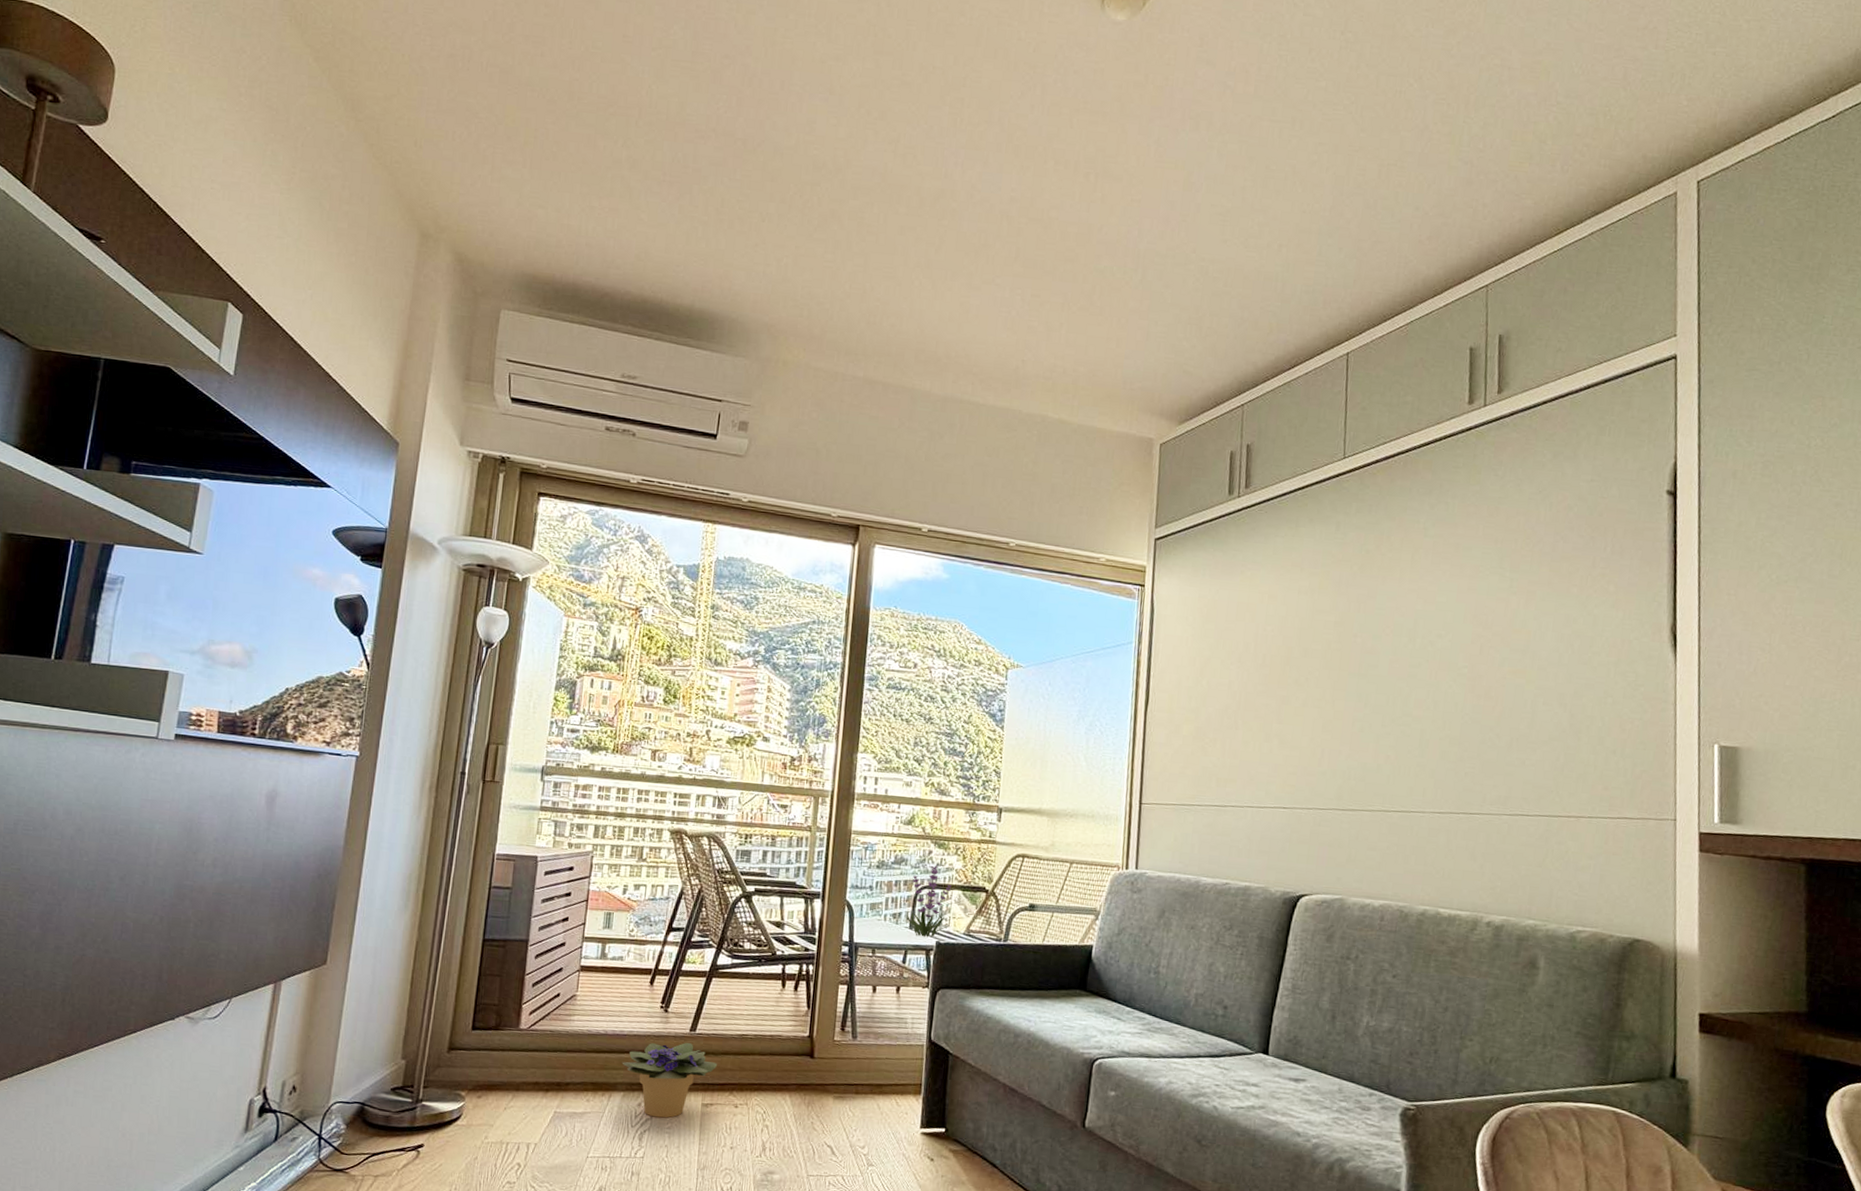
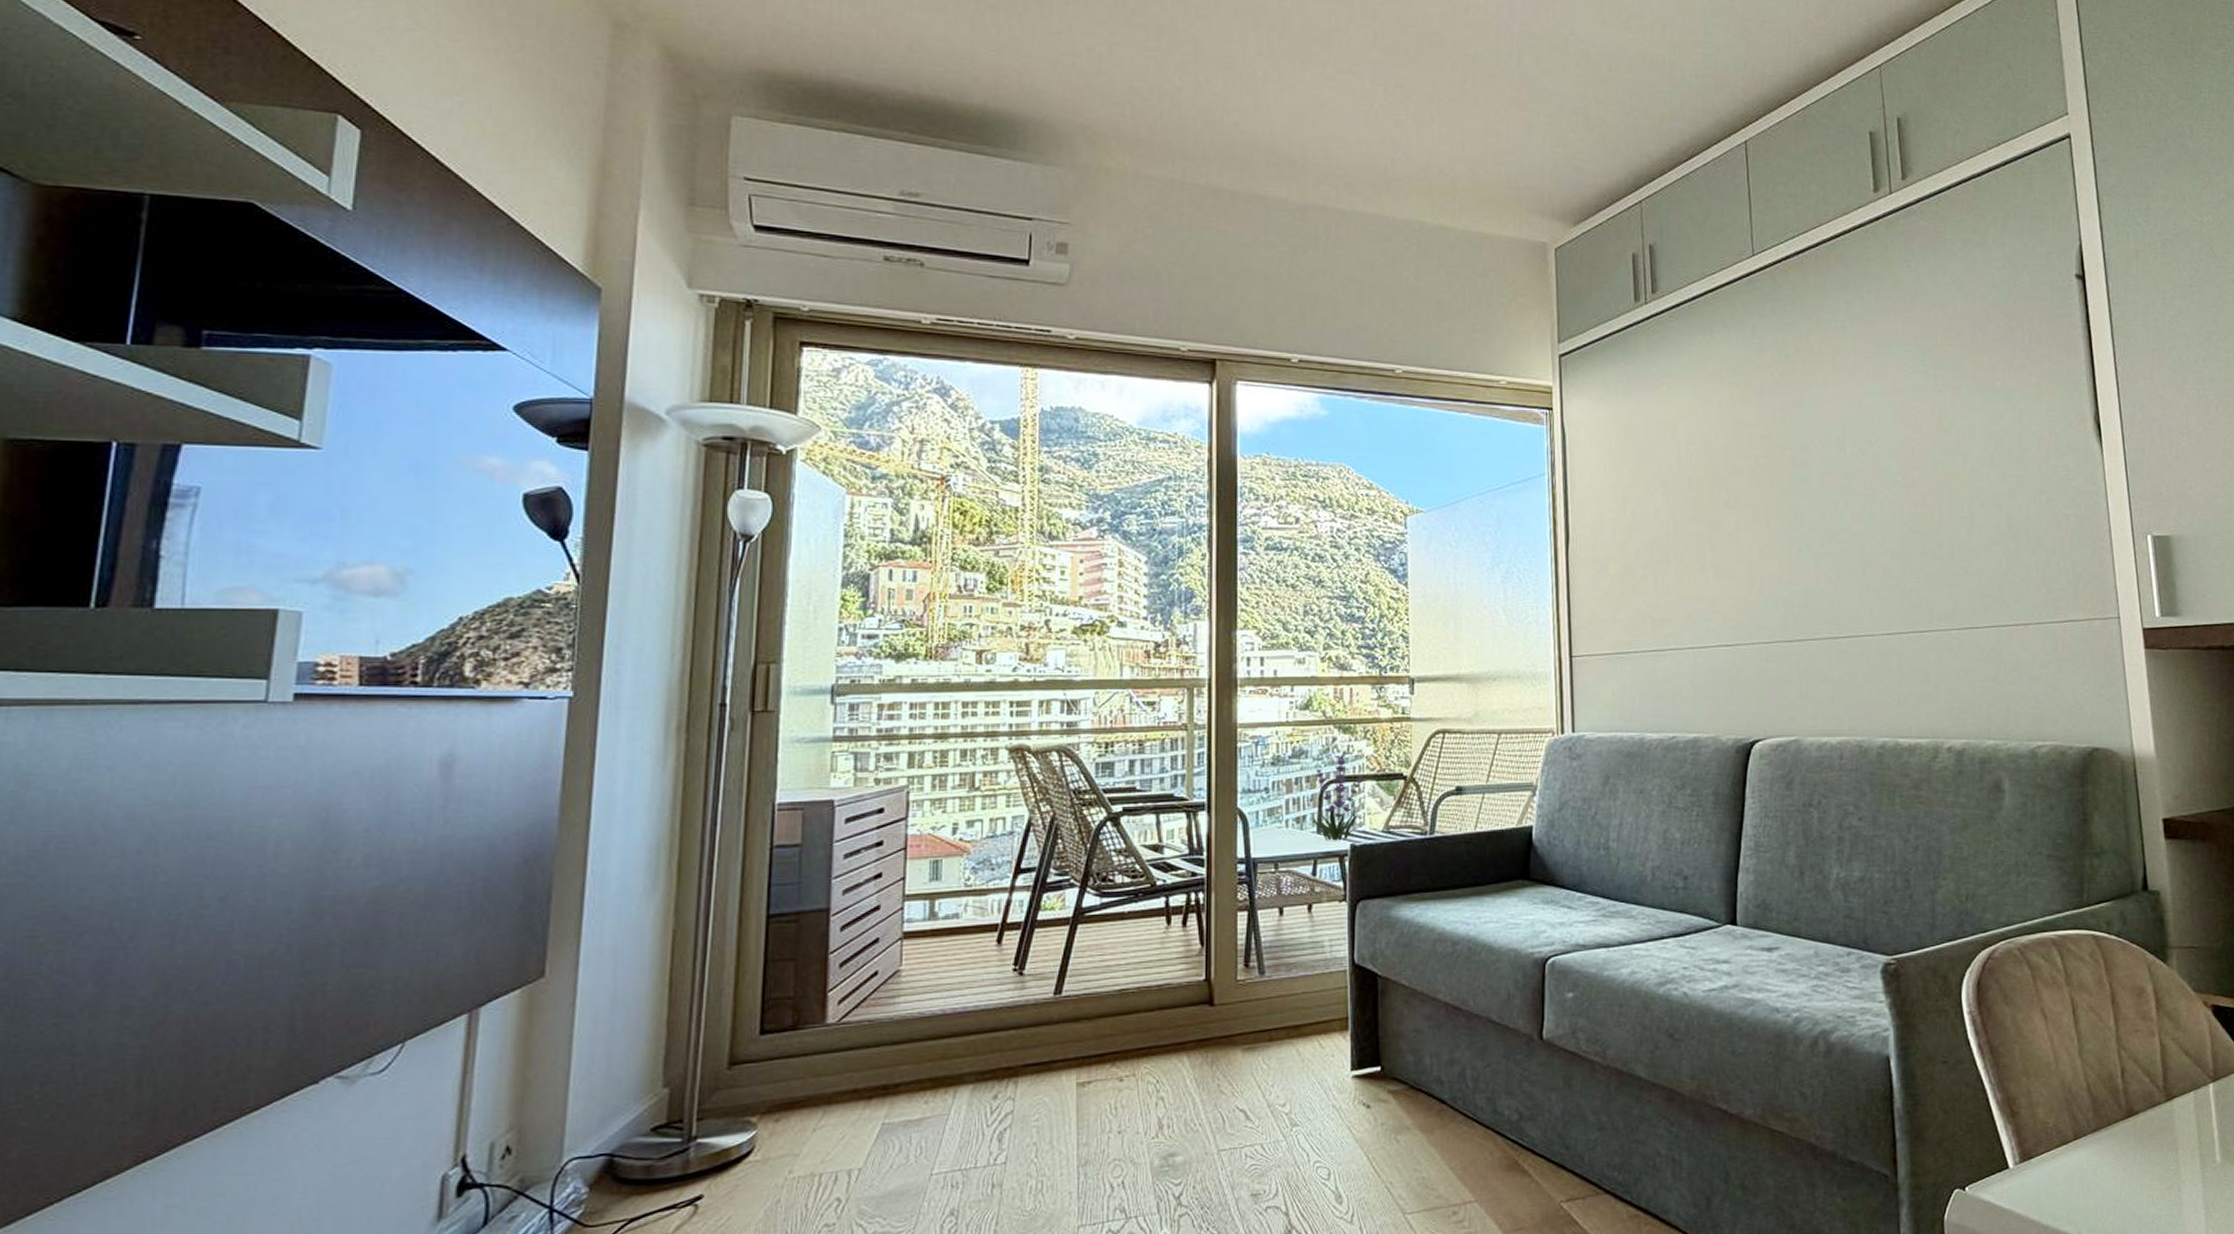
potted flower: present [621,1042,717,1118] -> none [967,1009,1092,1110]

